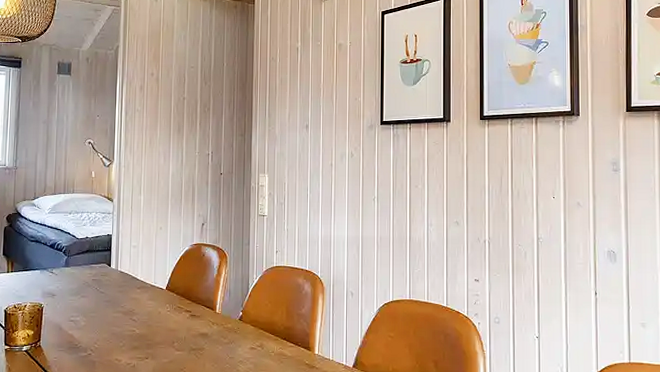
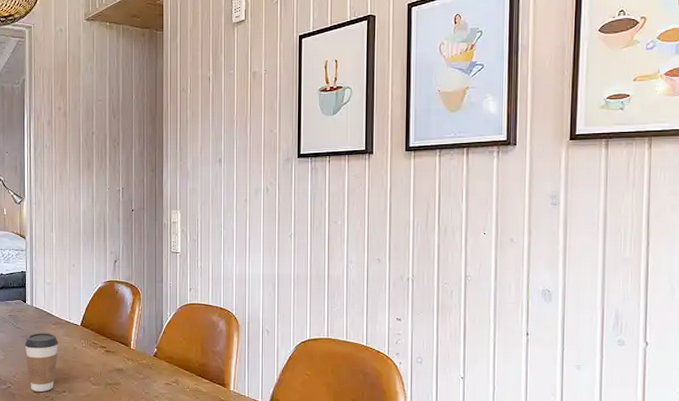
coffee cup: none [107,297,142,359] -> present [24,333,58,392]

